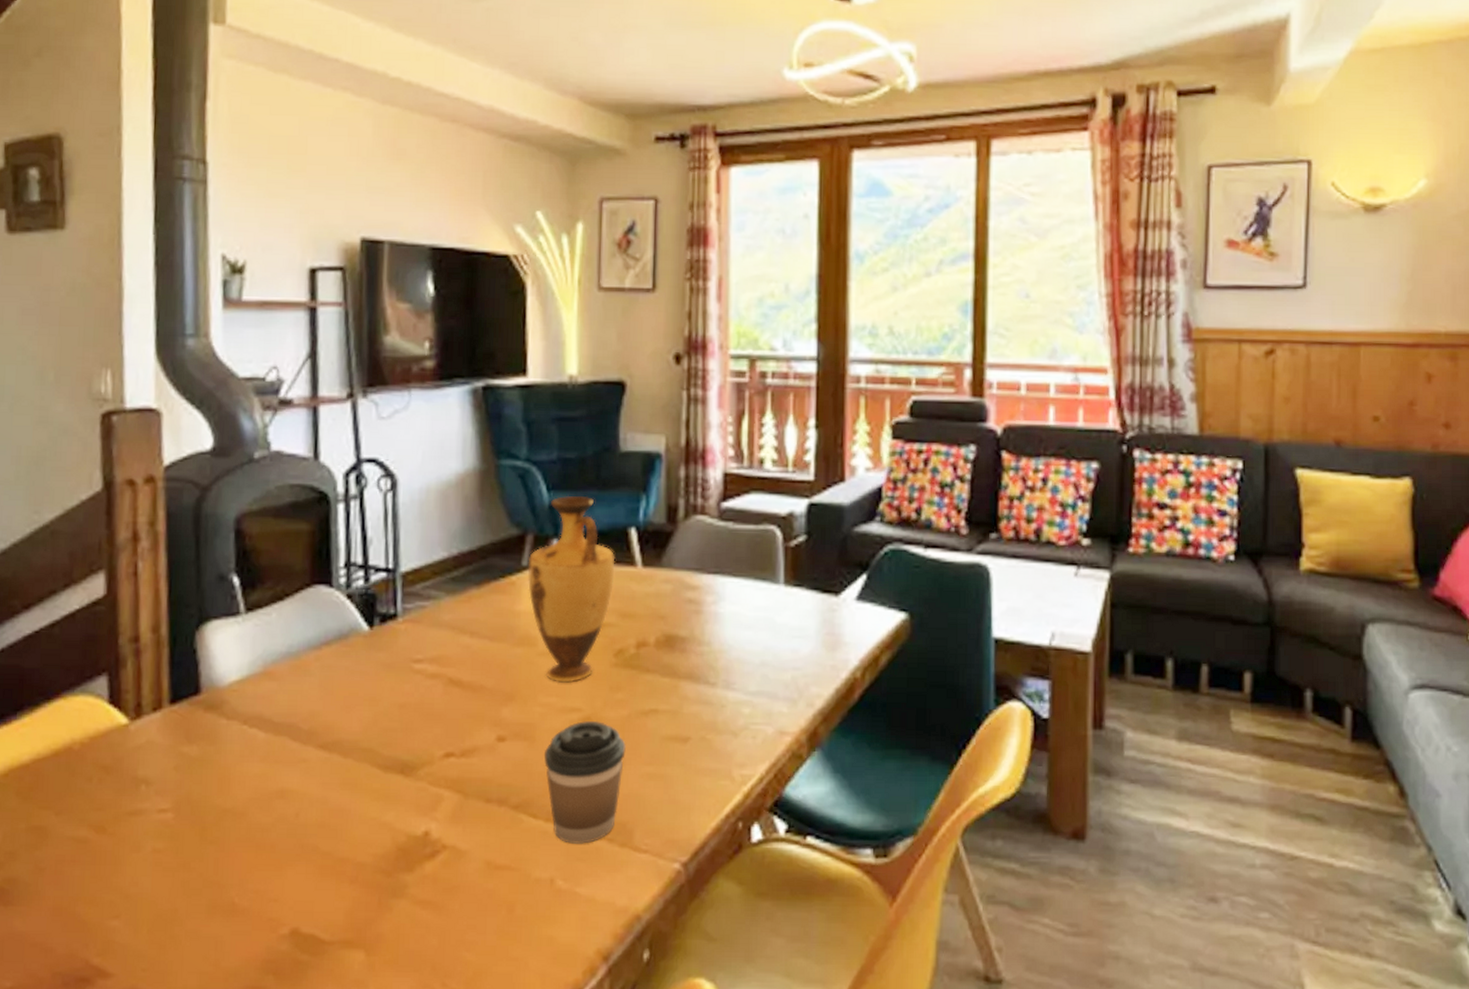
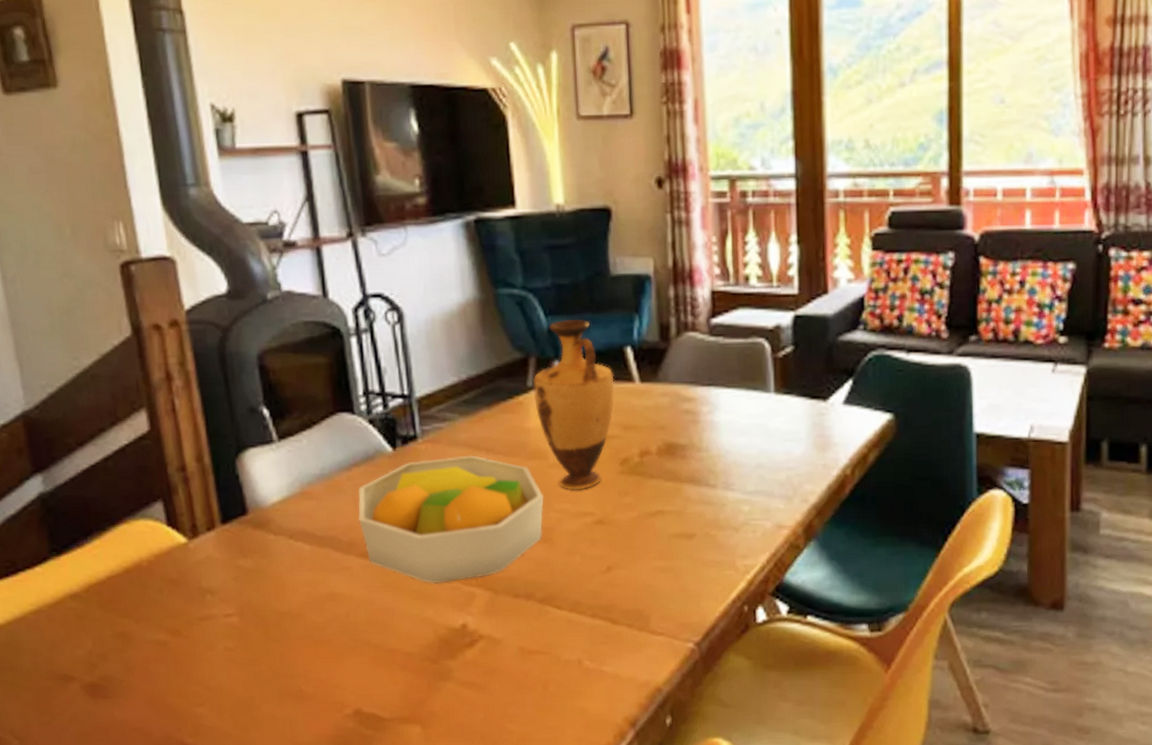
fruit bowl: none [323,638,528,783] -> present [358,455,544,584]
coffee cup: present [544,720,626,844] -> none [564,522,637,630]

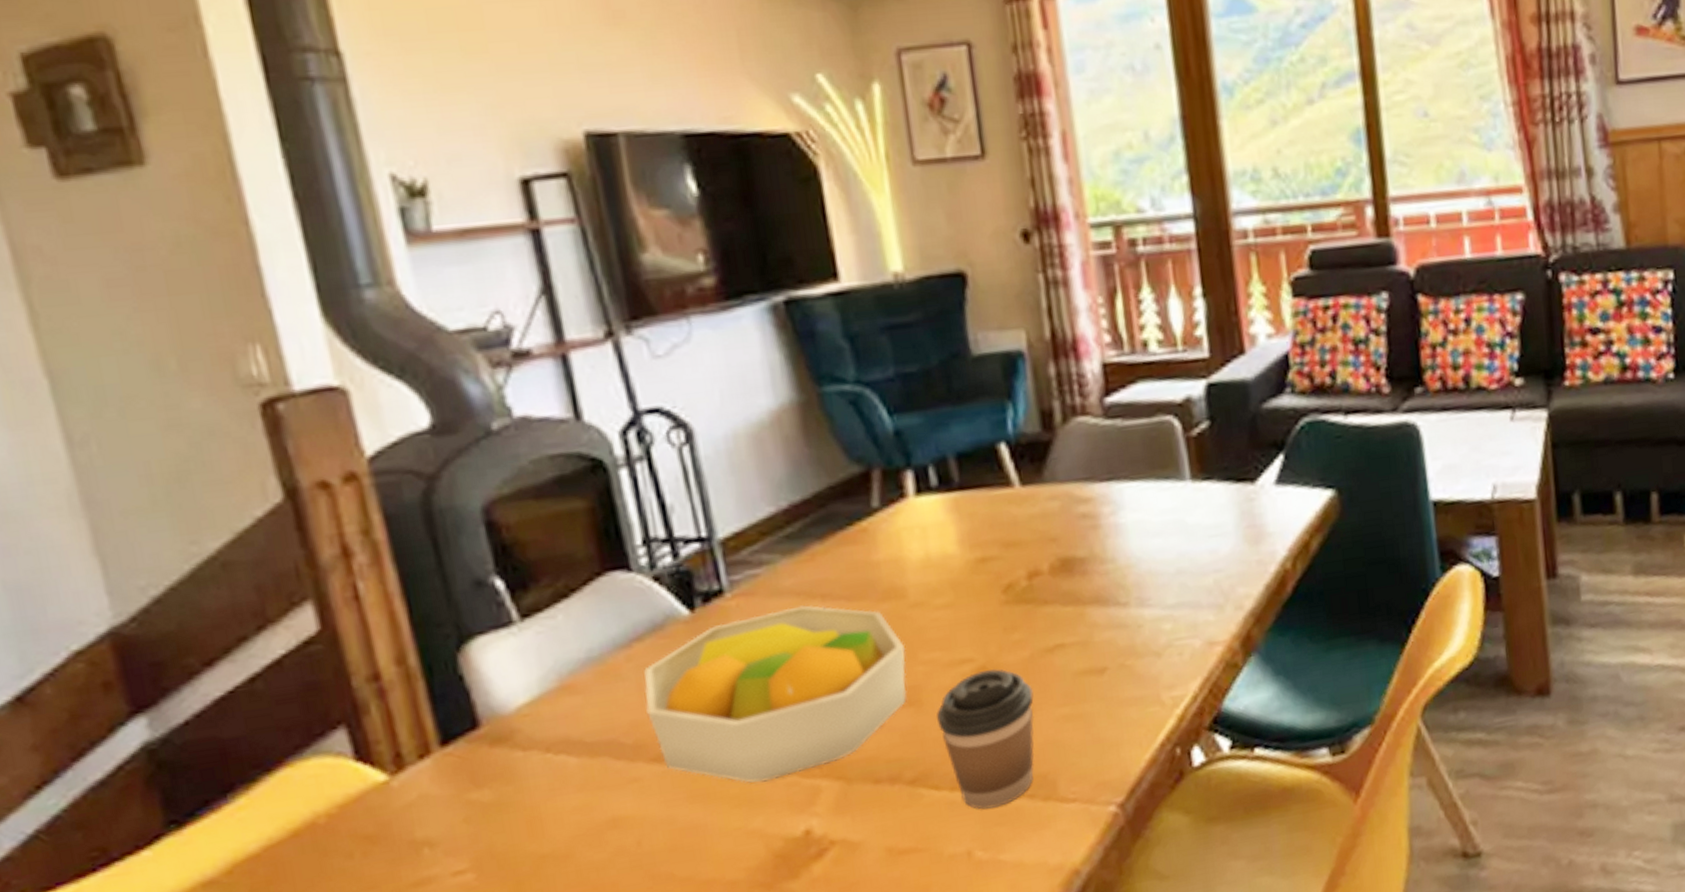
vase: present [533,319,614,491] -> none [879,414,989,635]
coffee cup: none [564,522,637,630] -> present [937,668,1035,809]

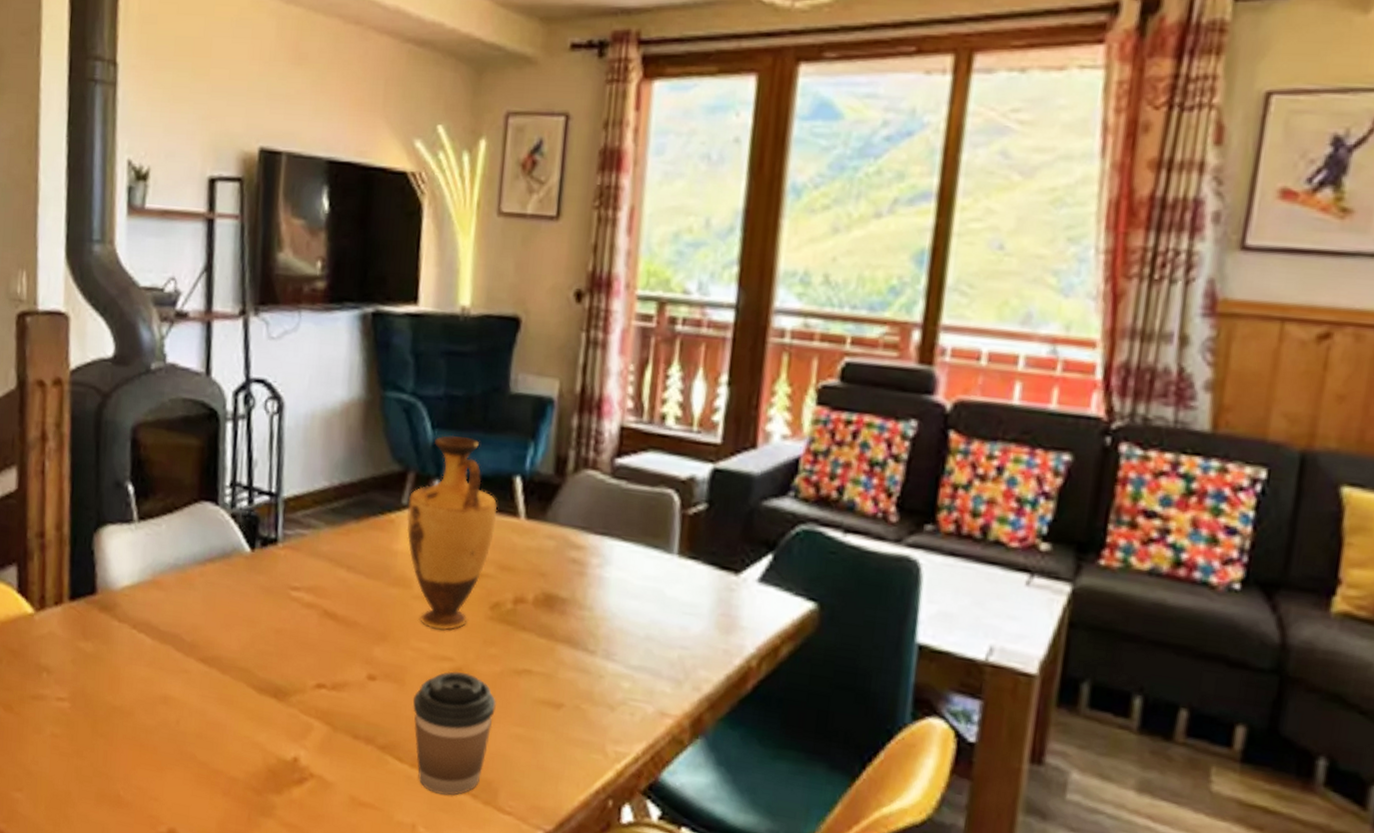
fruit bowl: present [644,605,907,783] -> none [205,566,401,709]
vase: none [879,414,989,635] -> present [406,435,498,631]

